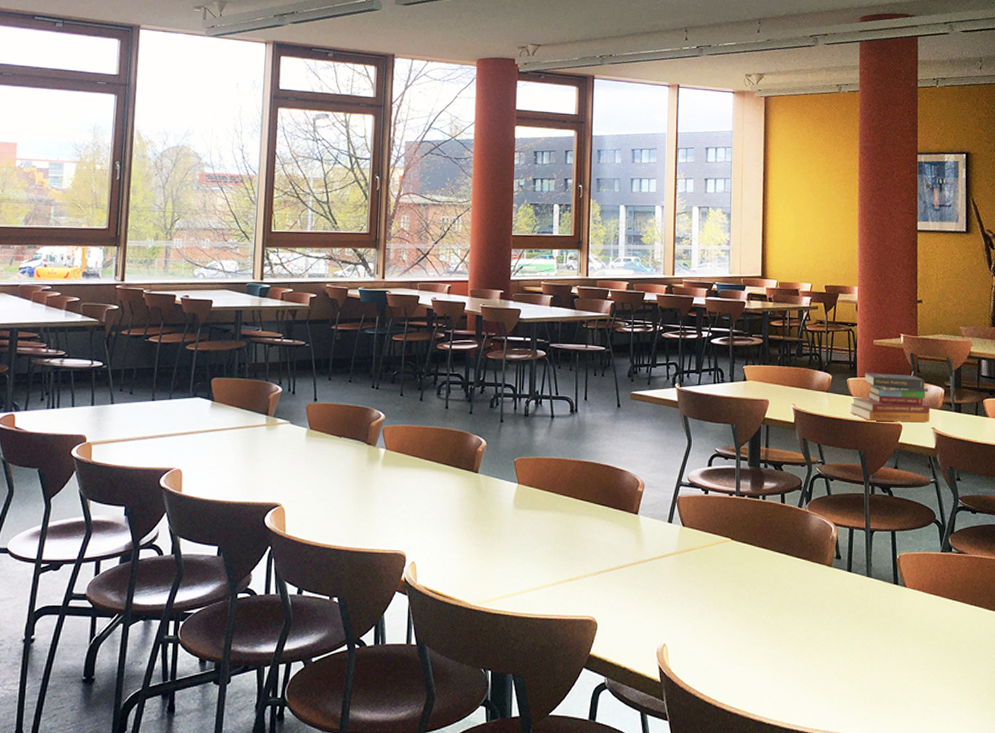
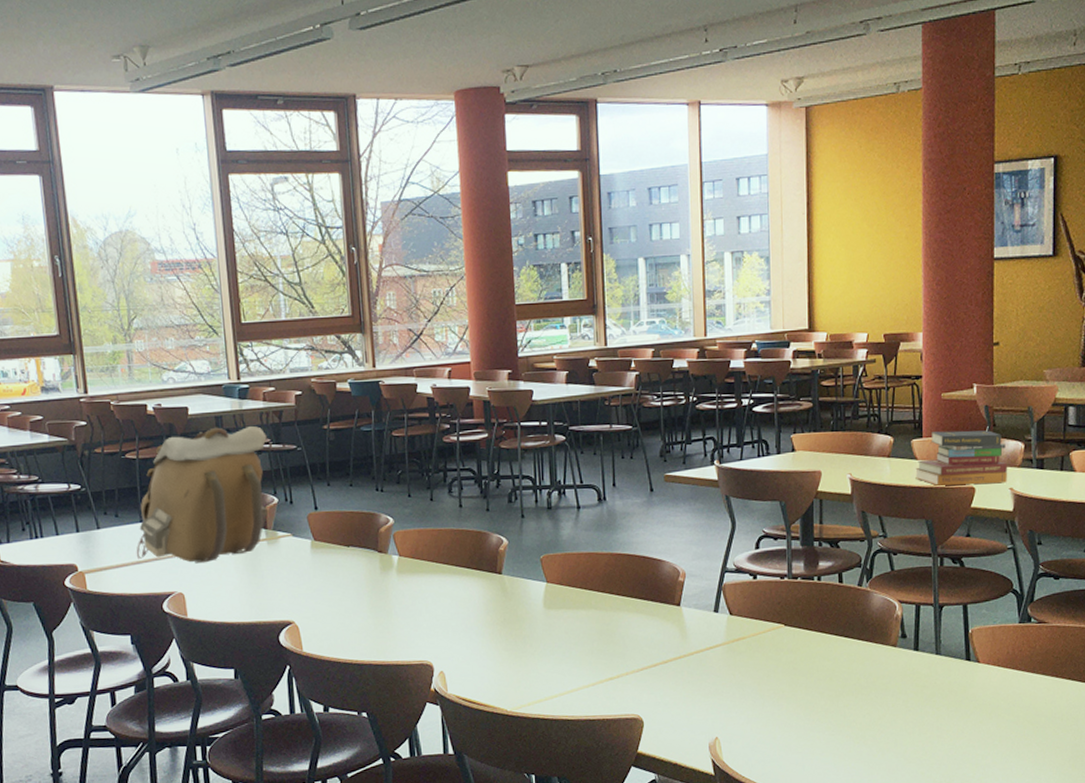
backpack: none [143,320,280,443] -> present [136,426,268,564]

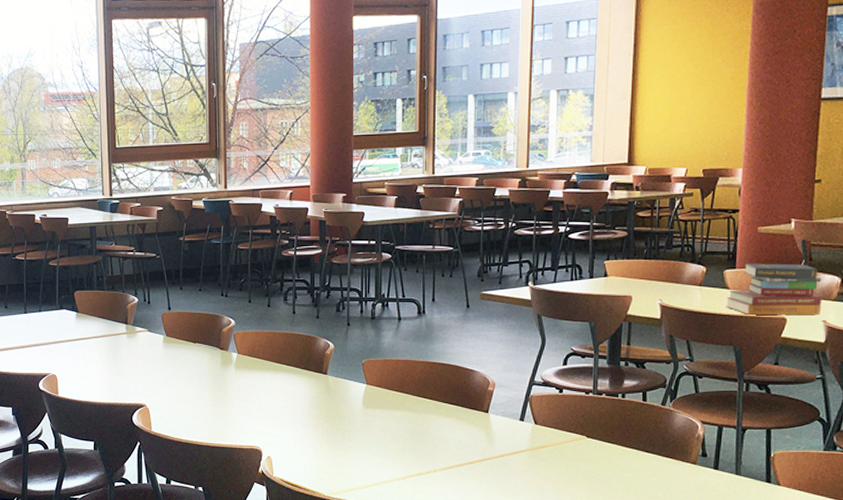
backpack: present [136,426,268,564] -> none [20,236,132,351]

